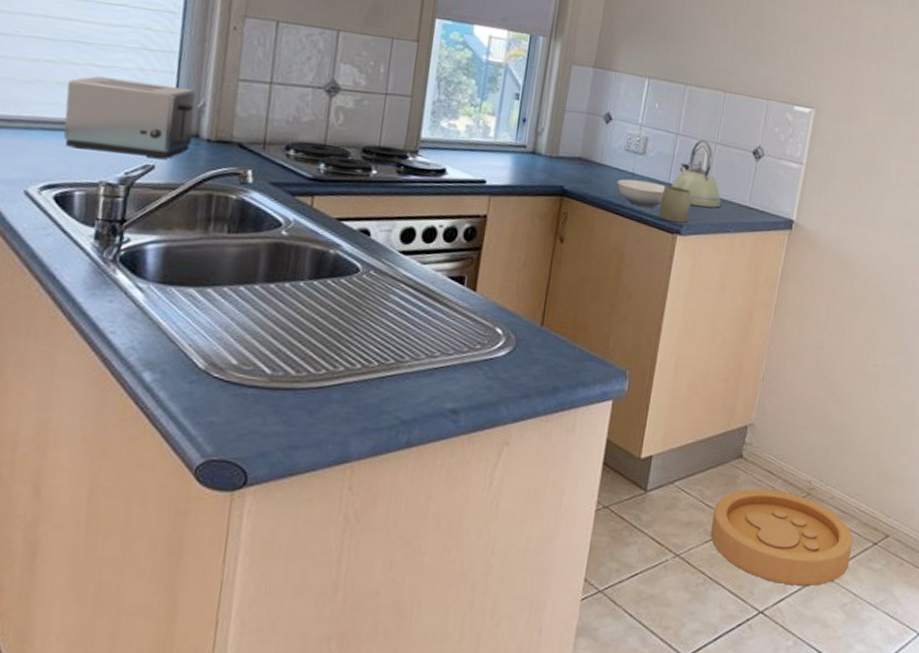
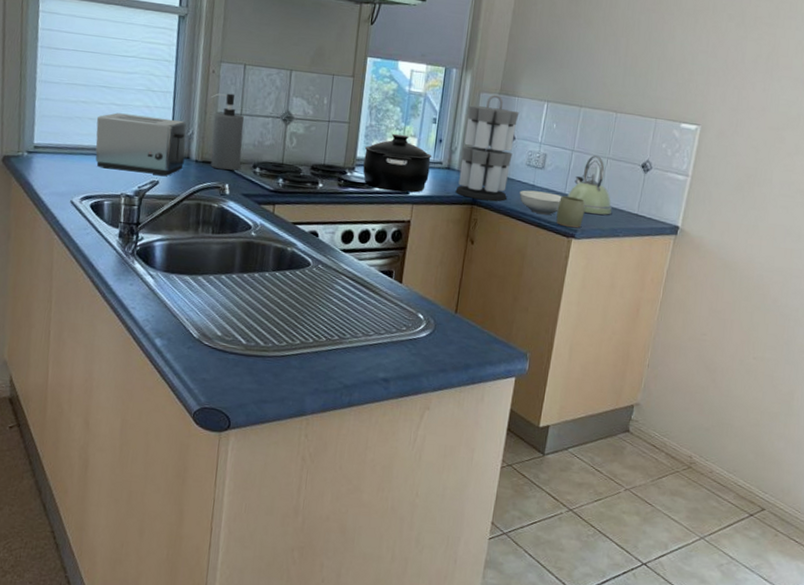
soap dispenser: none [228,55,275,153] -> present [211,93,244,171]
saucepan: none [428,110,515,182] -> present [362,133,433,193]
spice rack: none [541,68,617,192] -> present [455,94,520,201]
pet bowl: present [710,488,853,586] -> none [599,459,730,546]

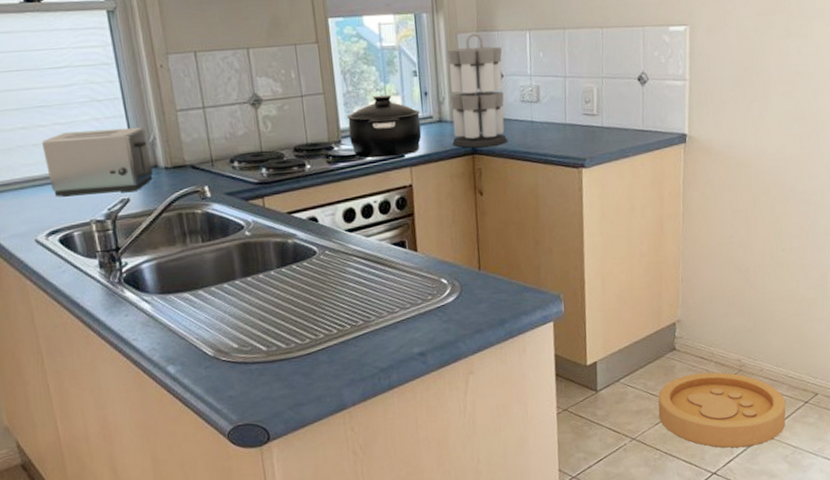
soap dispenser: present [211,93,244,171] -> none [165,86,216,172]
bowl: present [519,190,562,215] -> none [519,125,564,150]
mug: present [556,195,586,228] -> none [561,124,590,158]
kettle: present [567,155,612,216] -> none [568,77,618,140]
pet bowl: none [599,459,730,546] -> present [658,372,786,448]

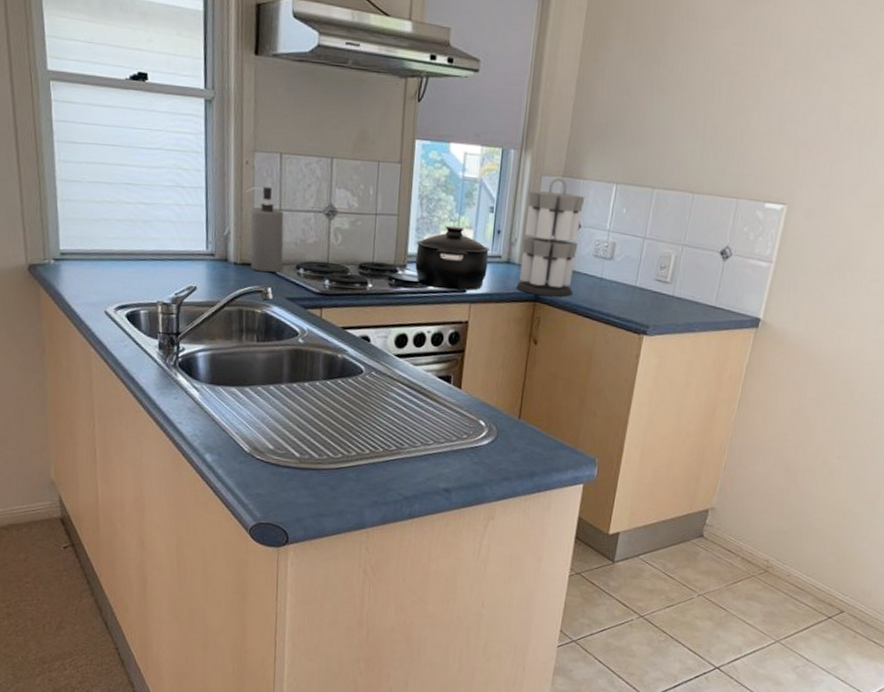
toaster: present [42,127,153,197] -> none [125,212,223,281]
soap dispenser: none [165,86,216,172] -> present [246,186,284,273]
pet bowl: present [658,372,786,448] -> none [671,564,808,650]

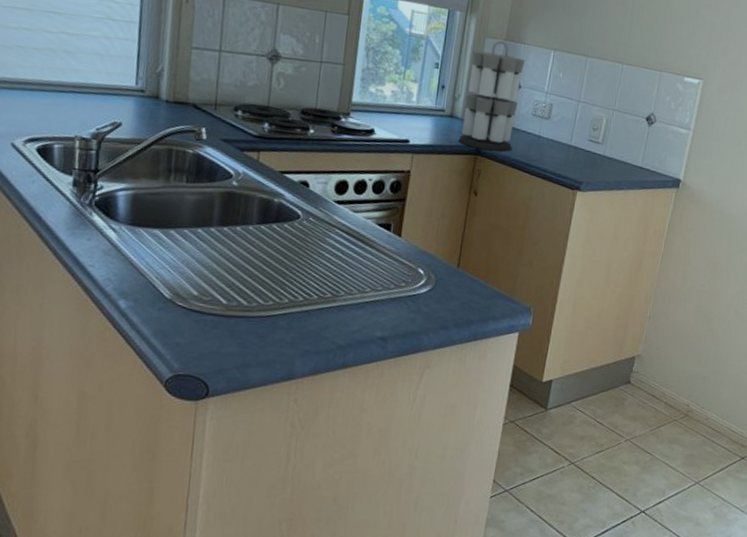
soap dispenser: present [246,186,284,273] -> none [184,25,224,113]
saucepan: present [415,225,490,291] -> none [358,77,434,141]

